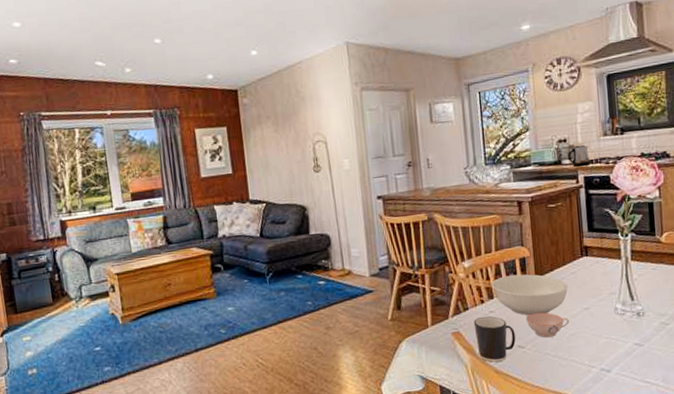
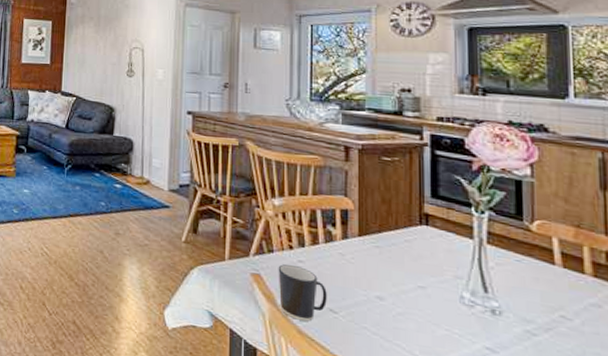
bowl: present [491,274,568,316] -> none [303,225,400,281]
teacup: present [526,312,569,338] -> none [342,275,397,310]
kettle: present [568,144,590,168] -> none [412,98,439,124]

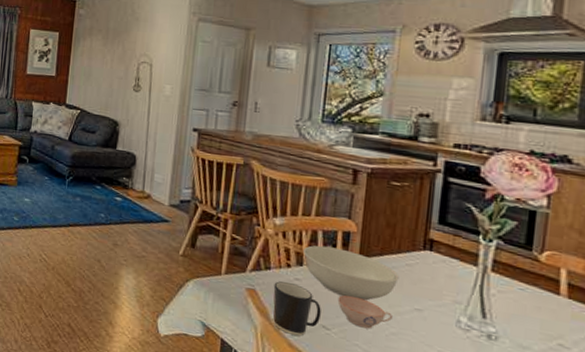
bowl: none [303,225,400,281] -> present [302,245,399,301]
teacup: none [342,275,397,310] -> present [337,295,392,329]

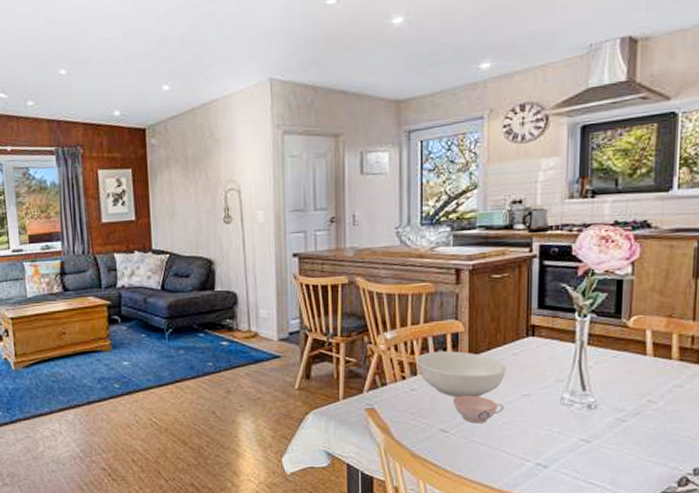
mug: present [273,281,321,336] -> none [391,394,438,444]
kettle: none [428,123,458,151] -> present [522,207,549,234]

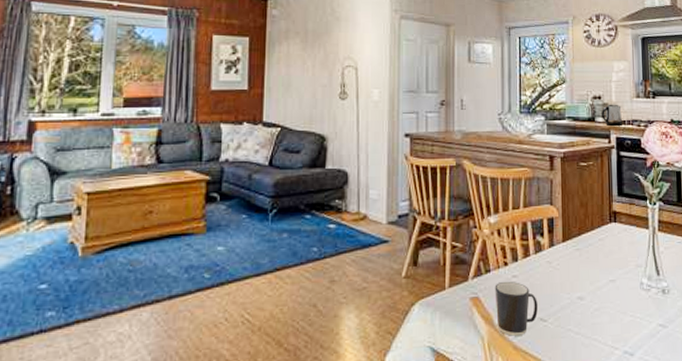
mug: none [391,394,438,444] -> present [495,281,538,336]
bowl: present [415,351,507,398] -> none [516,236,595,284]
teacup: present [453,394,503,424] -> none [550,281,594,311]

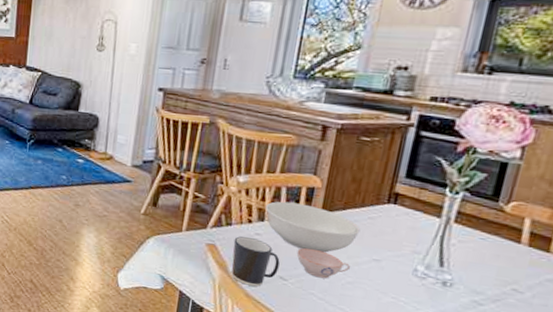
bowl: none [516,236,595,284] -> present [264,201,361,253]
teacup: none [550,281,594,311] -> present [296,248,350,279]
kettle: present [602,104,622,127] -> none [403,76,436,104]

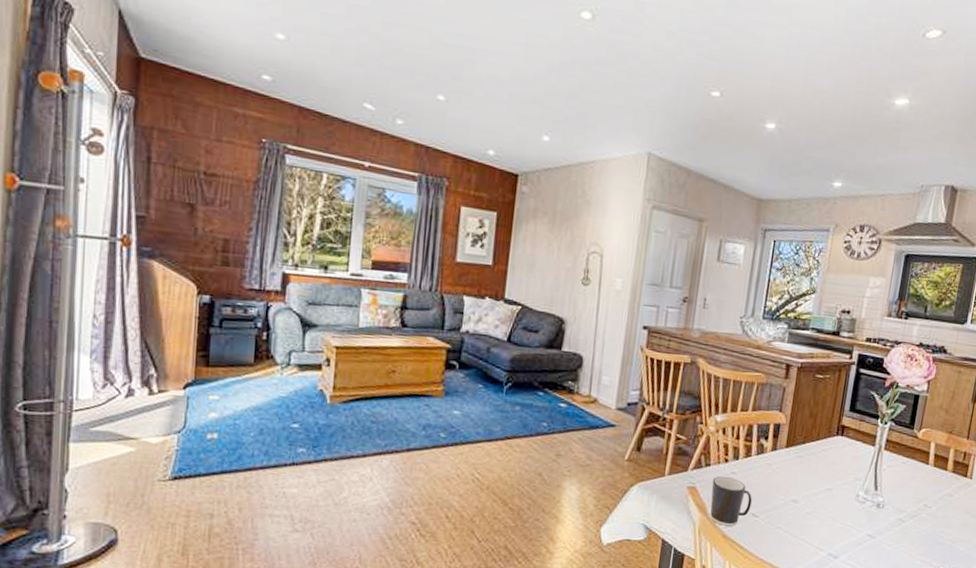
bowl: present [264,201,361,253] -> none [739,438,817,486]
teacup: present [296,248,350,279] -> none [766,483,809,512]

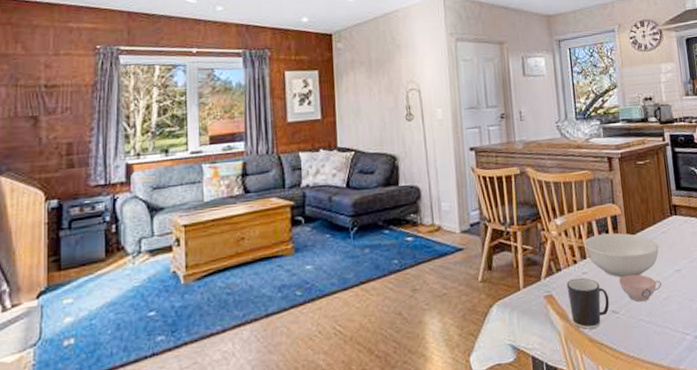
bowl: none [739,438,817,486] -> present [583,232,659,278]
teacup: none [766,483,809,512] -> present [619,274,662,302]
kettle: none [847,319,870,344] -> present [653,103,675,126]

